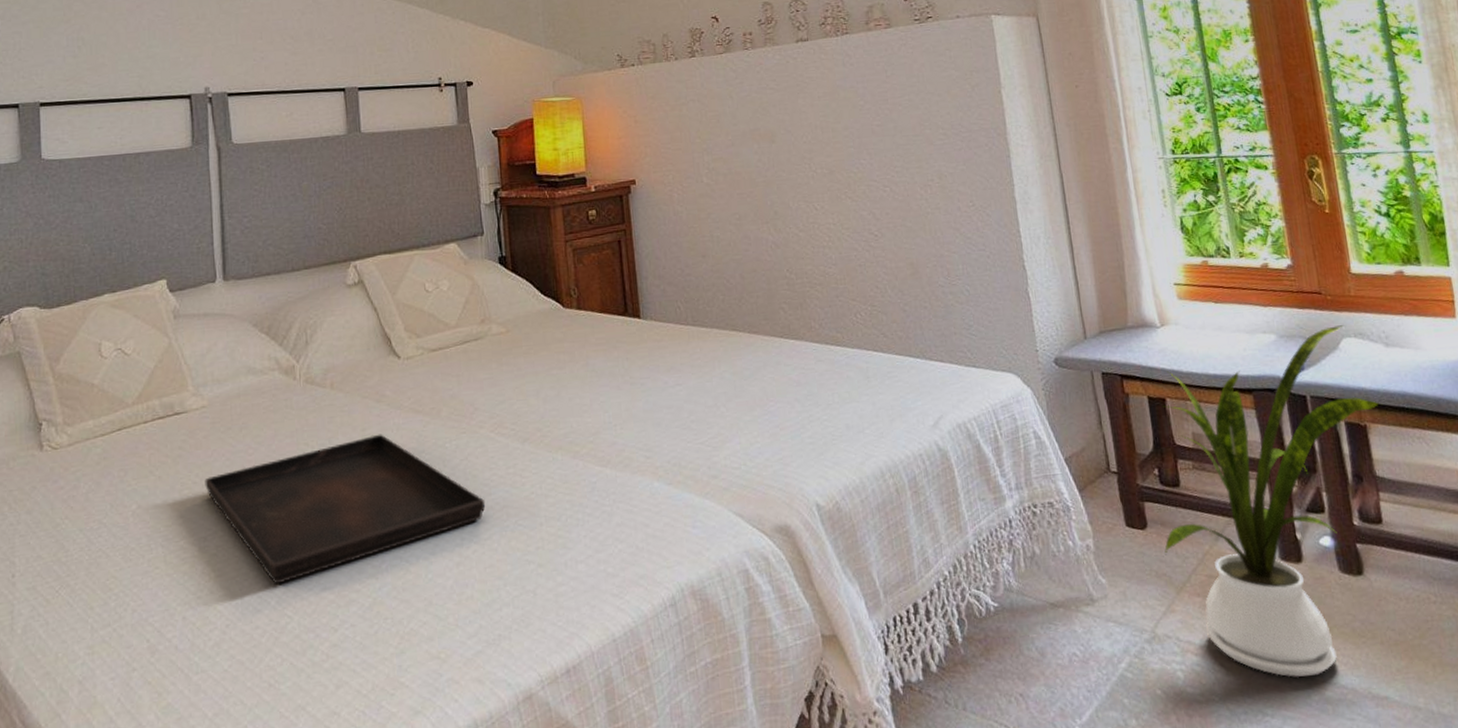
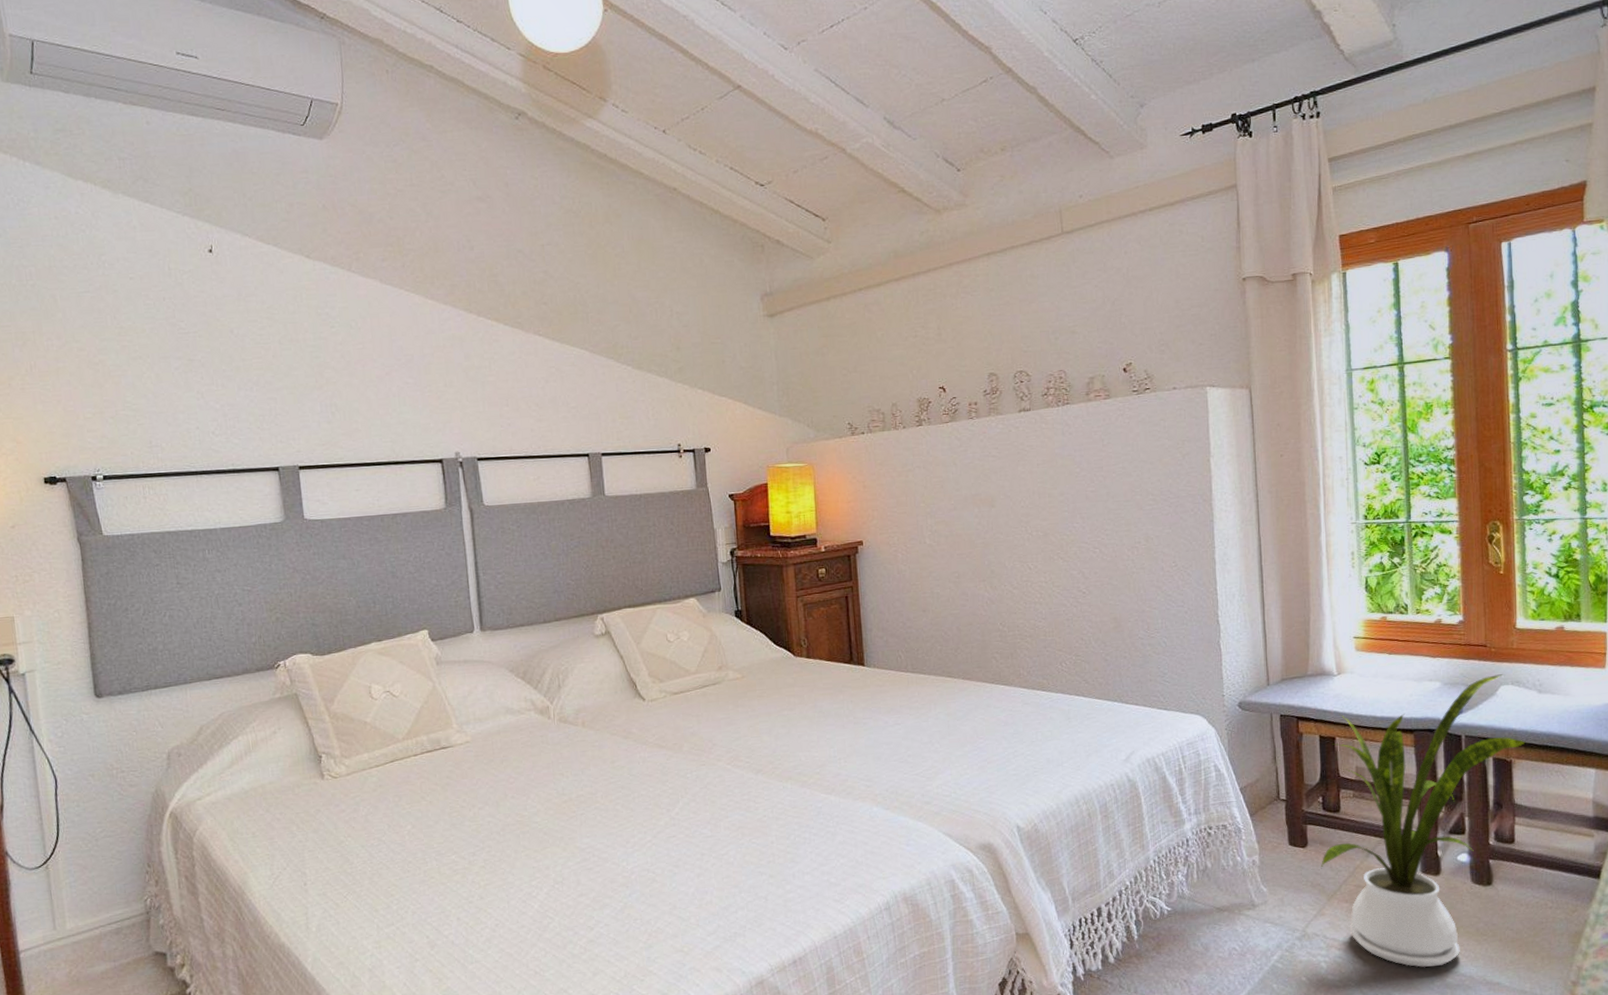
serving tray: present [204,434,486,585] -> none [471,766,723,892]

